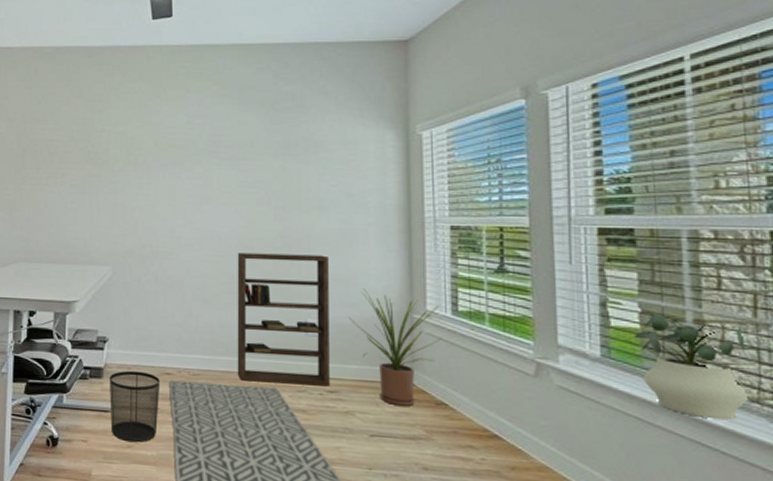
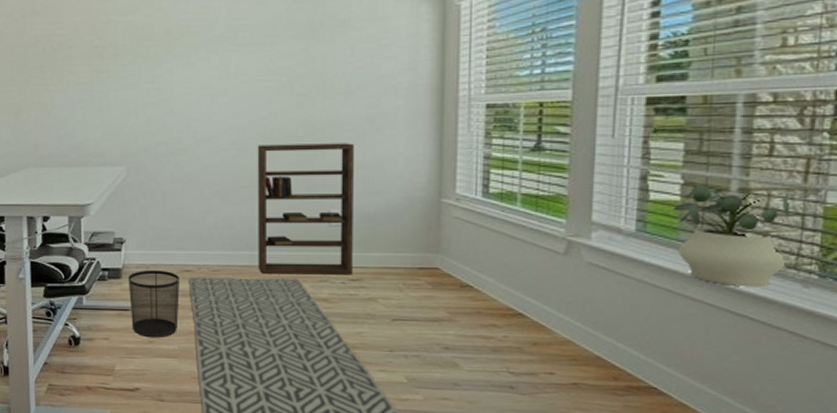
house plant: present [349,288,443,407] -> none [374,175,471,291]

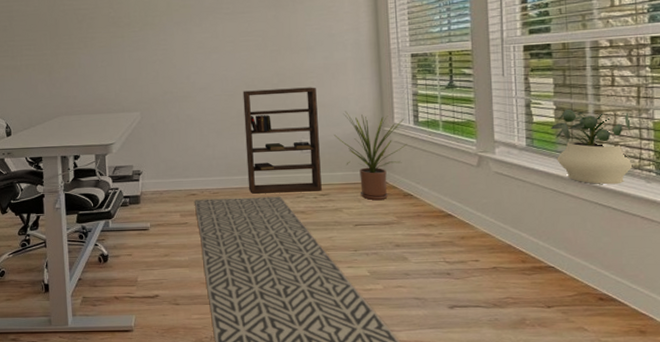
waste bin: present [127,269,180,338] -> none [145,195,188,252]
house plant: none [374,175,471,291] -> present [334,111,407,201]

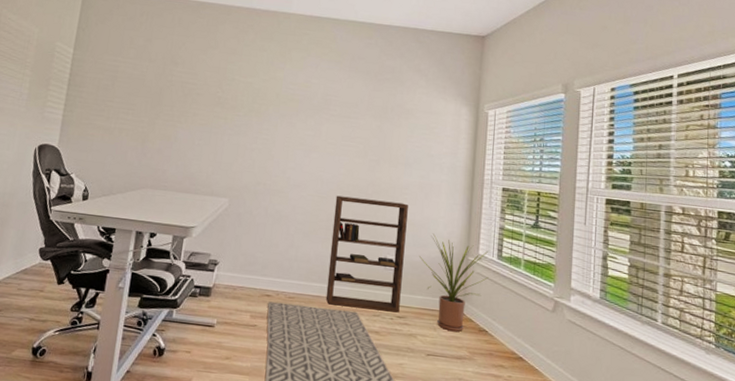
potted plant: present [550,109,634,185] -> none [623,268,696,352]

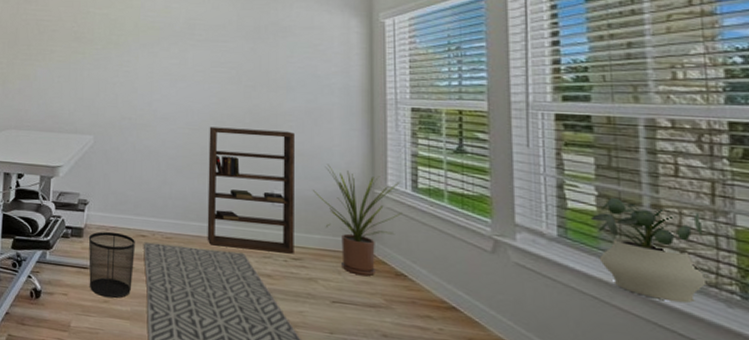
waste bin: none [213,291,260,355] -> present [88,231,135,299]
potted plant: none [623,268,696,352] -> present [590,198,709,304]

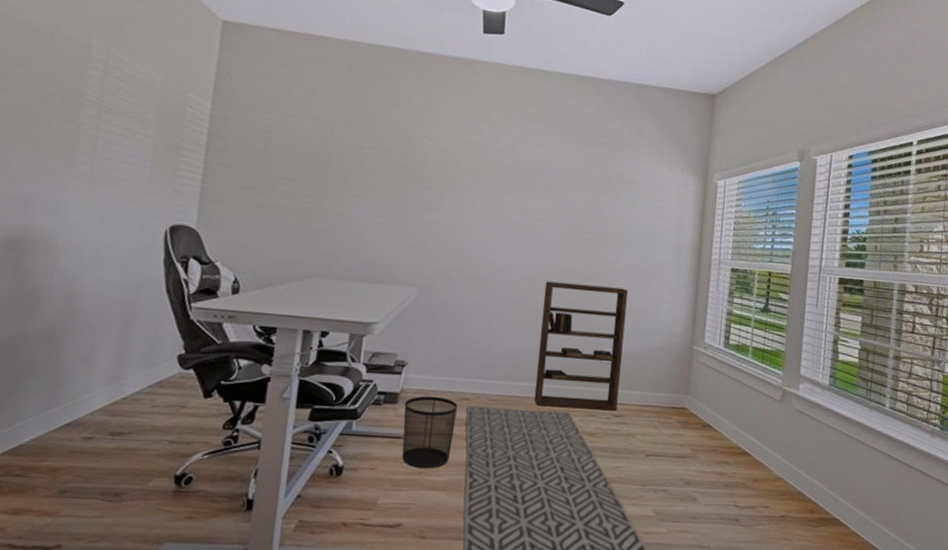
house plant: present [313,164,403,277] -> none [639,321,714,429]
potted plant: present [590,198,709,304] -> none [853,351,925,436]

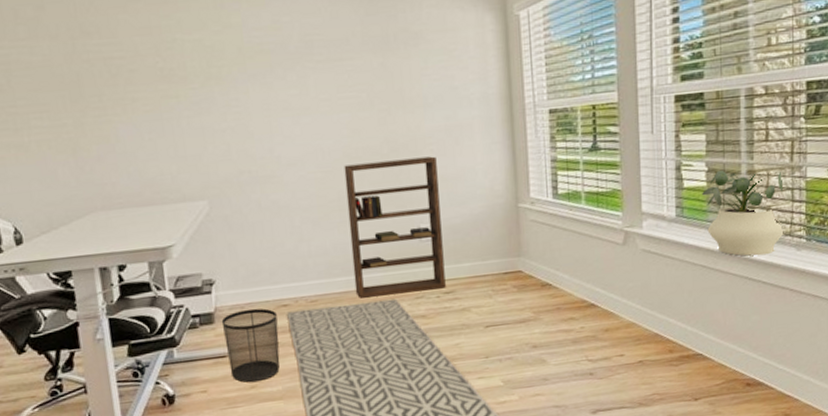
potted plant: none [853,351,925,436] -> present [701,169,785,257]

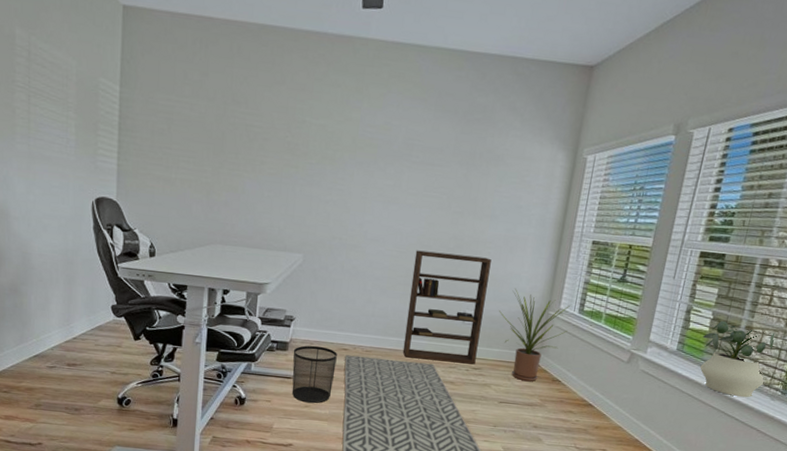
house plant: none [460,185,545,295] -> present [499,288,570,382]

